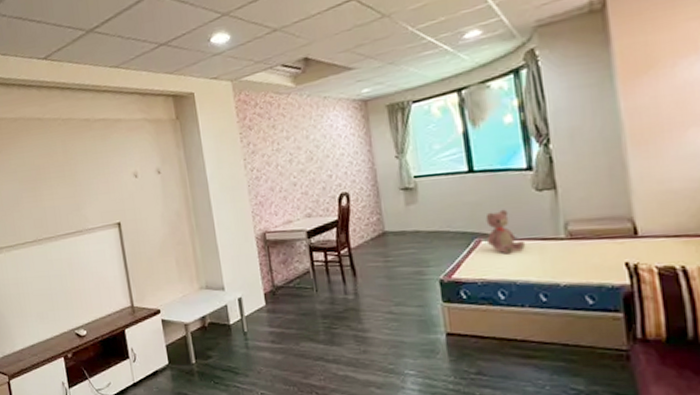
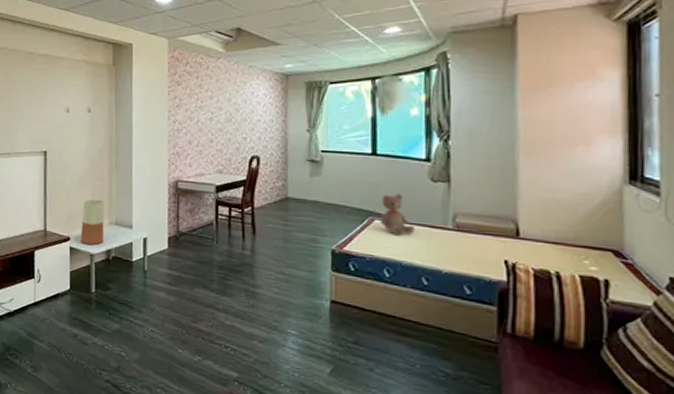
vase: none [168,265,196,315] -> present [81,199,105,246]

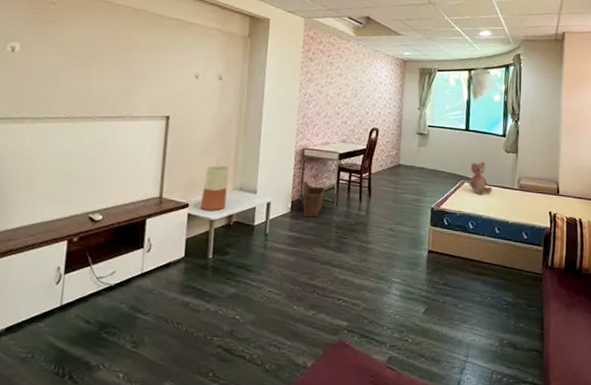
wicker basket: none [178,216,203,256] -> present [302,181,325,218]

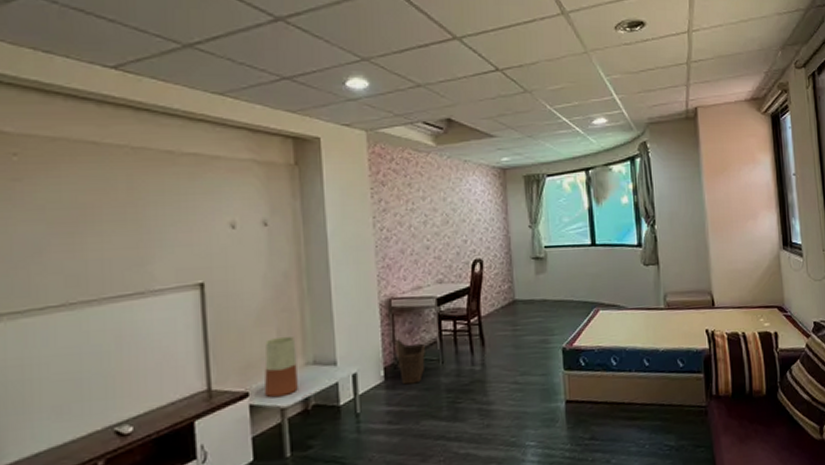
teddy bear: present [468,161,493,195] -> none [603,281,635,323]

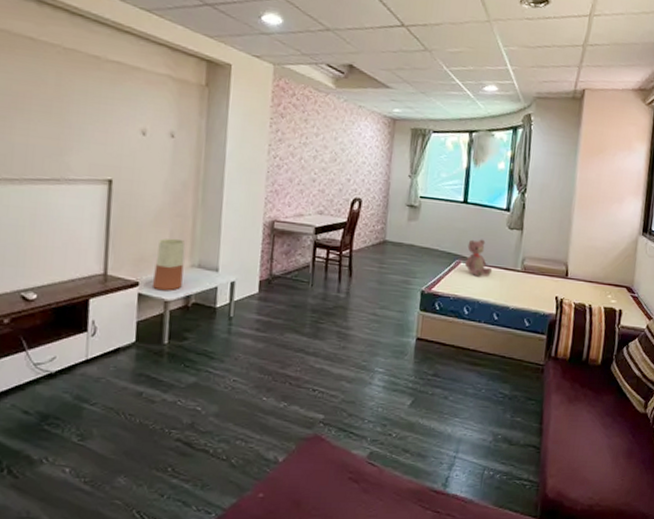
wicker basket: present [395,340,425,385] -> none [271,258,298,300]
teddy bear: none [603,281,635,323] -> present [464,239,493,277]

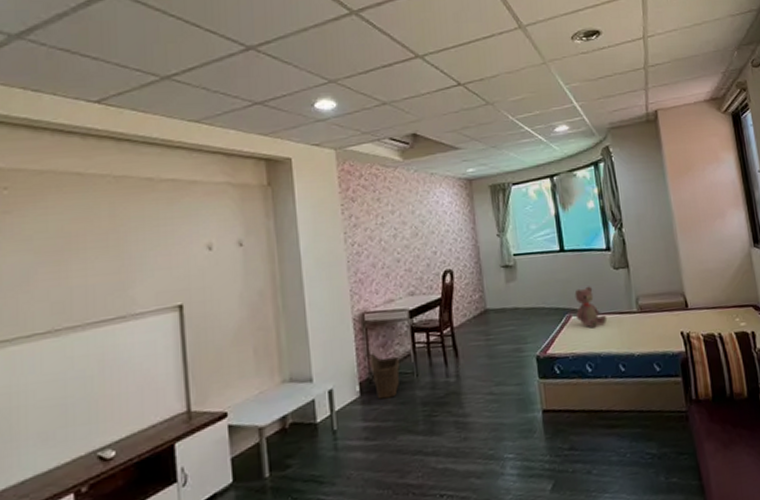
vase: present [153,238,186,291] -> none [242,354,275,418]
wicker basket: none [271,258,298,300] -> present [369,354,400,400]

